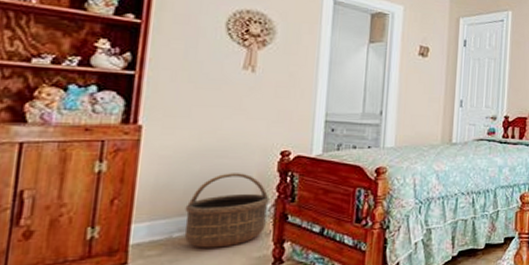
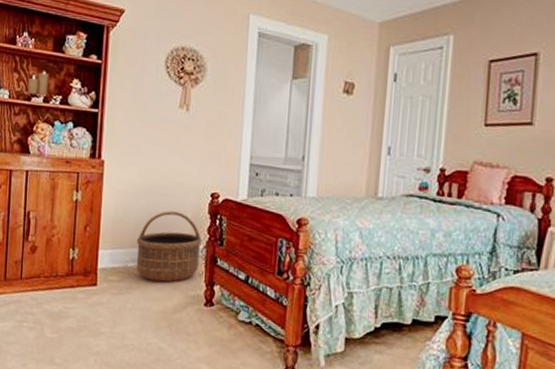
candle: none [27,29,62,57] -> present [28,71,49,96]

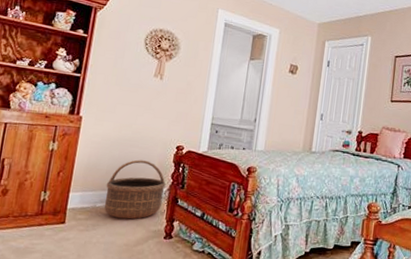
candle: present [28,71,49,96] -> none [14,39,36,61]

